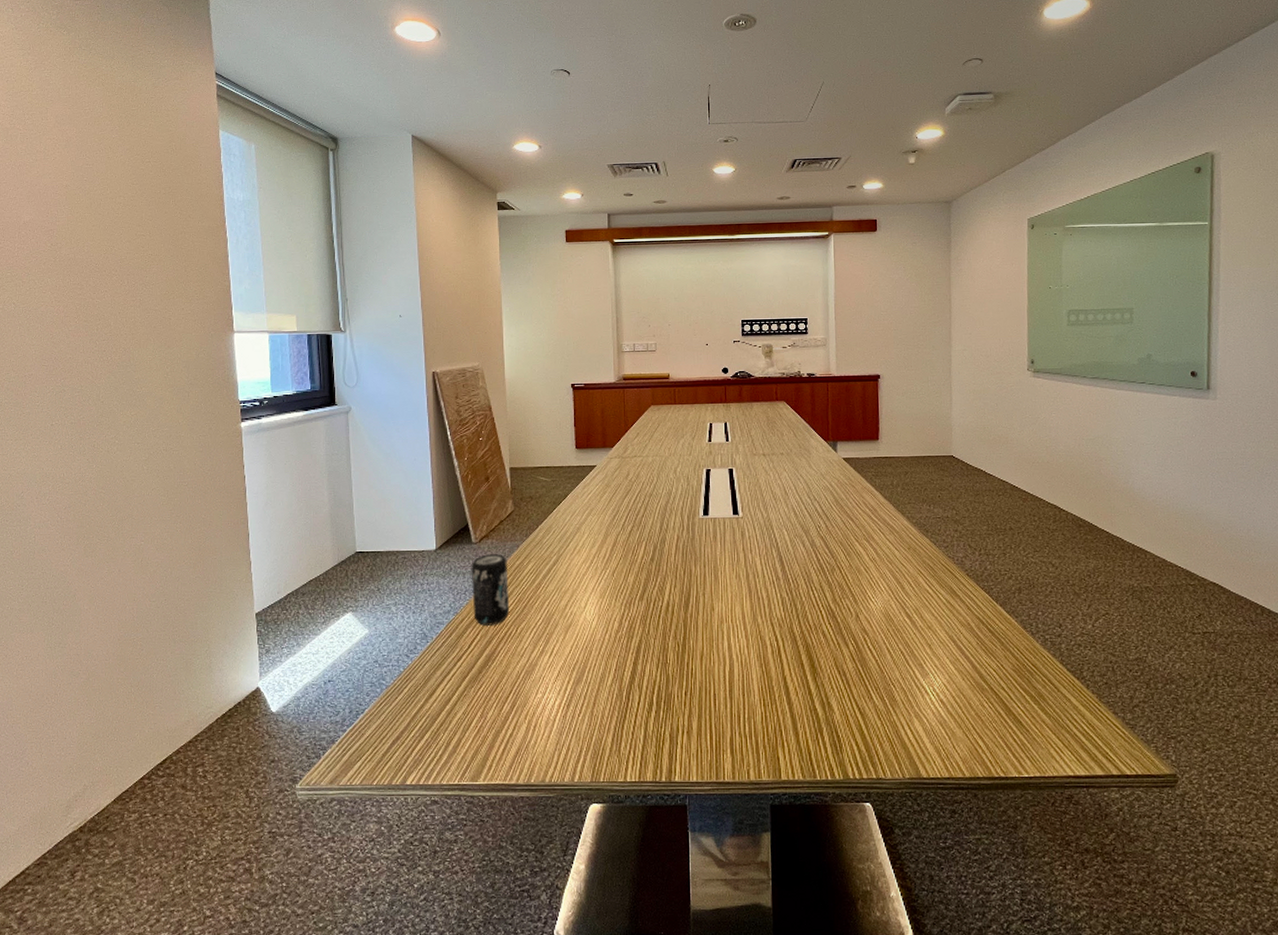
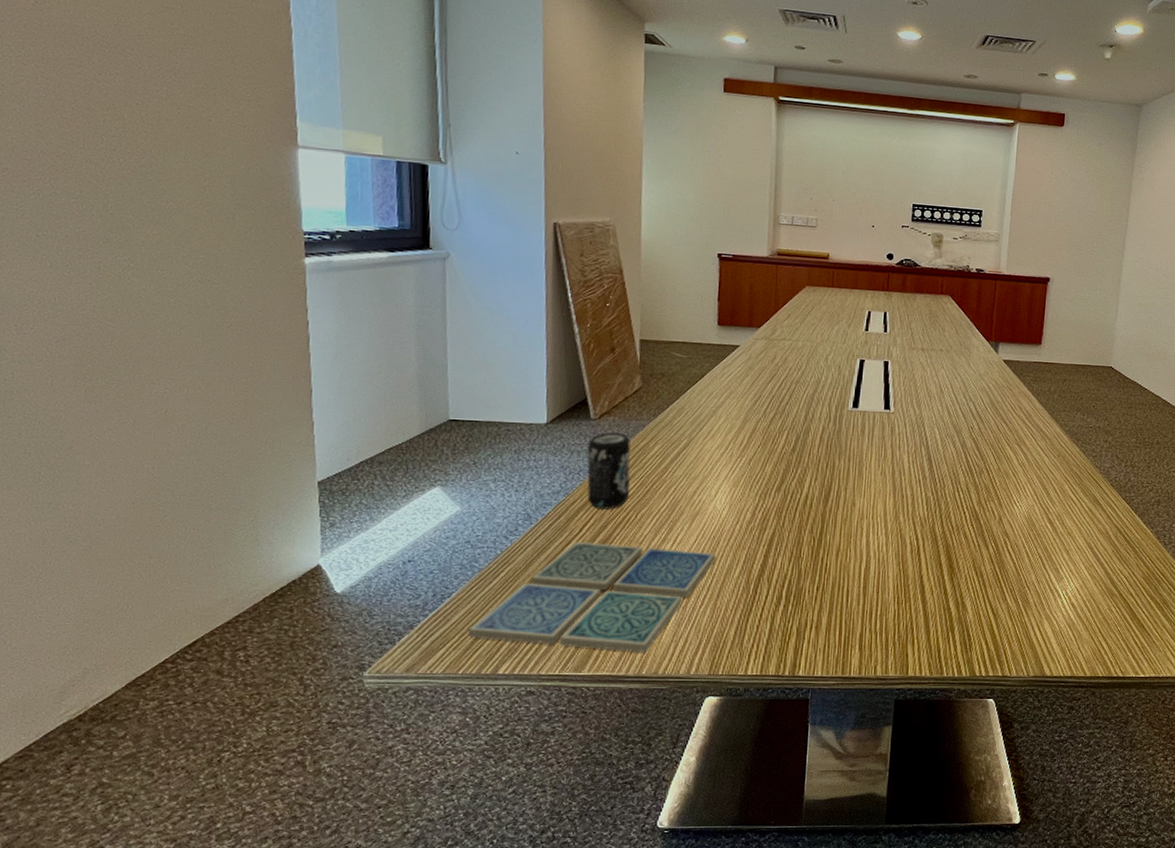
drink coaster: none [379,657,590,761] -> present [467,542,716,653]

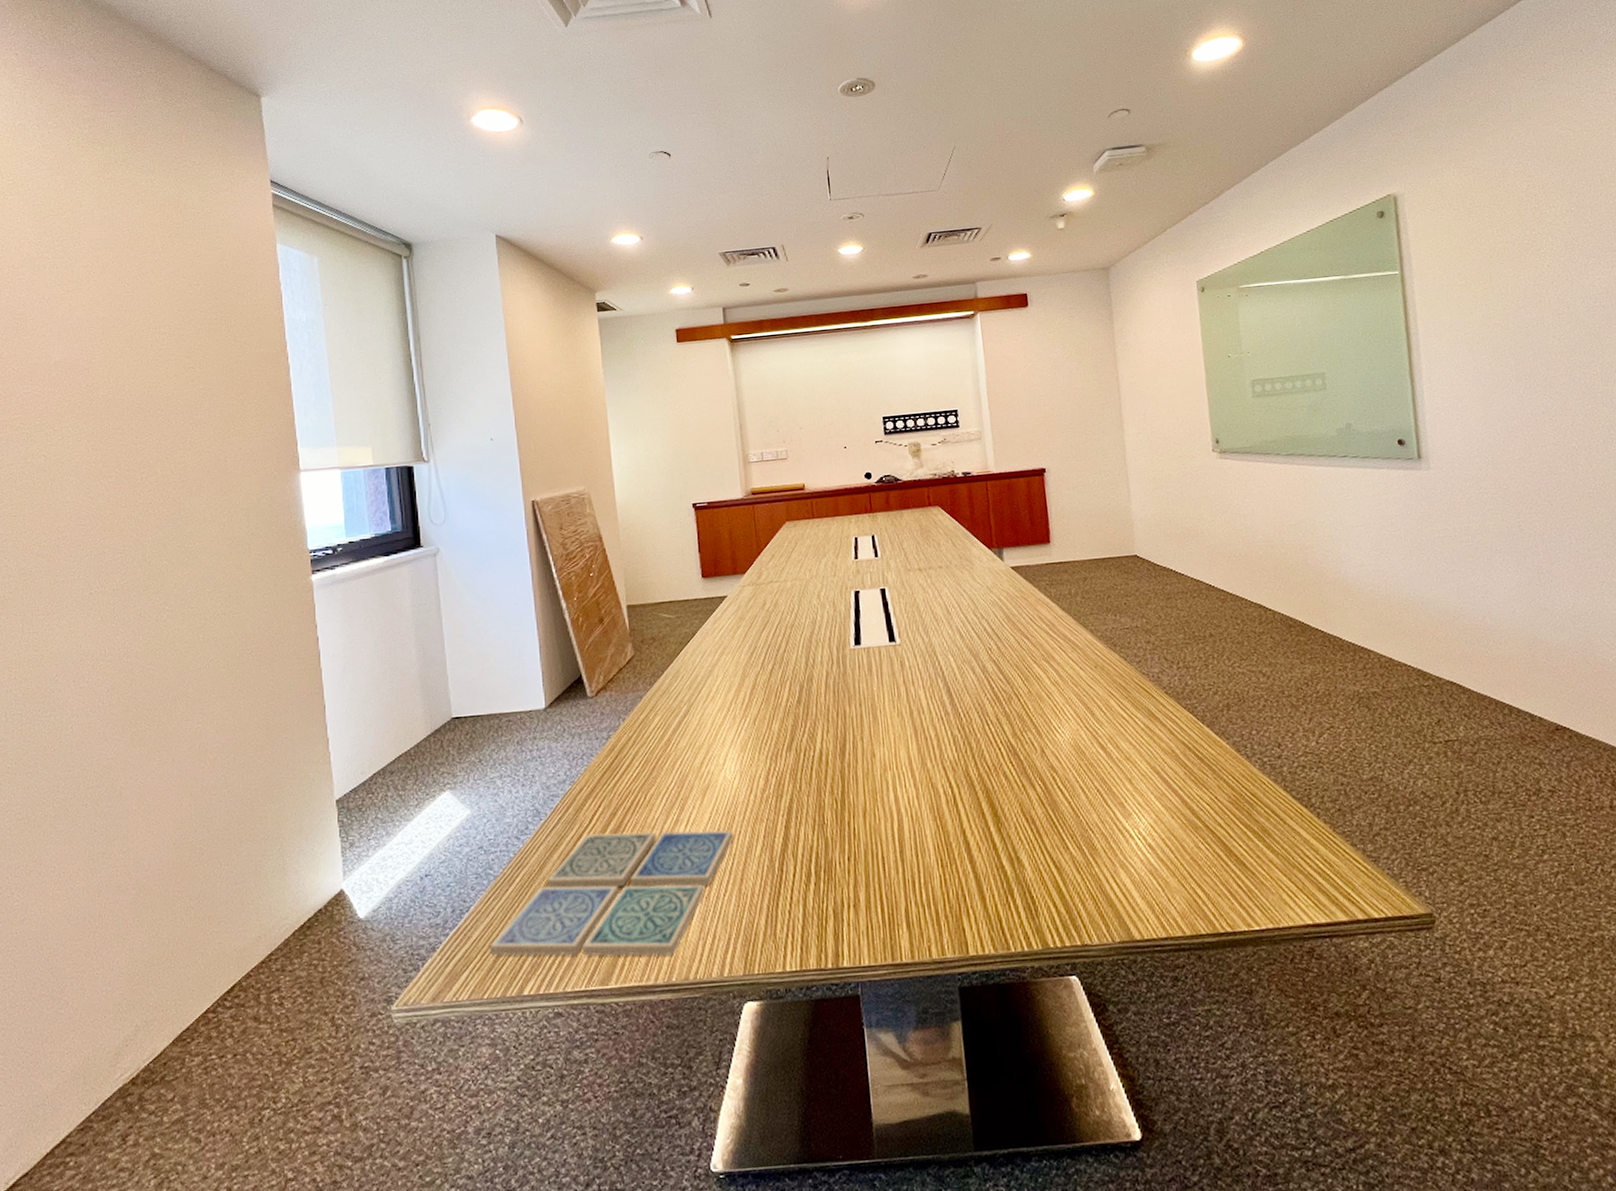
beverage can: present [587,432,631,510] -> none [587,708,636,795]

